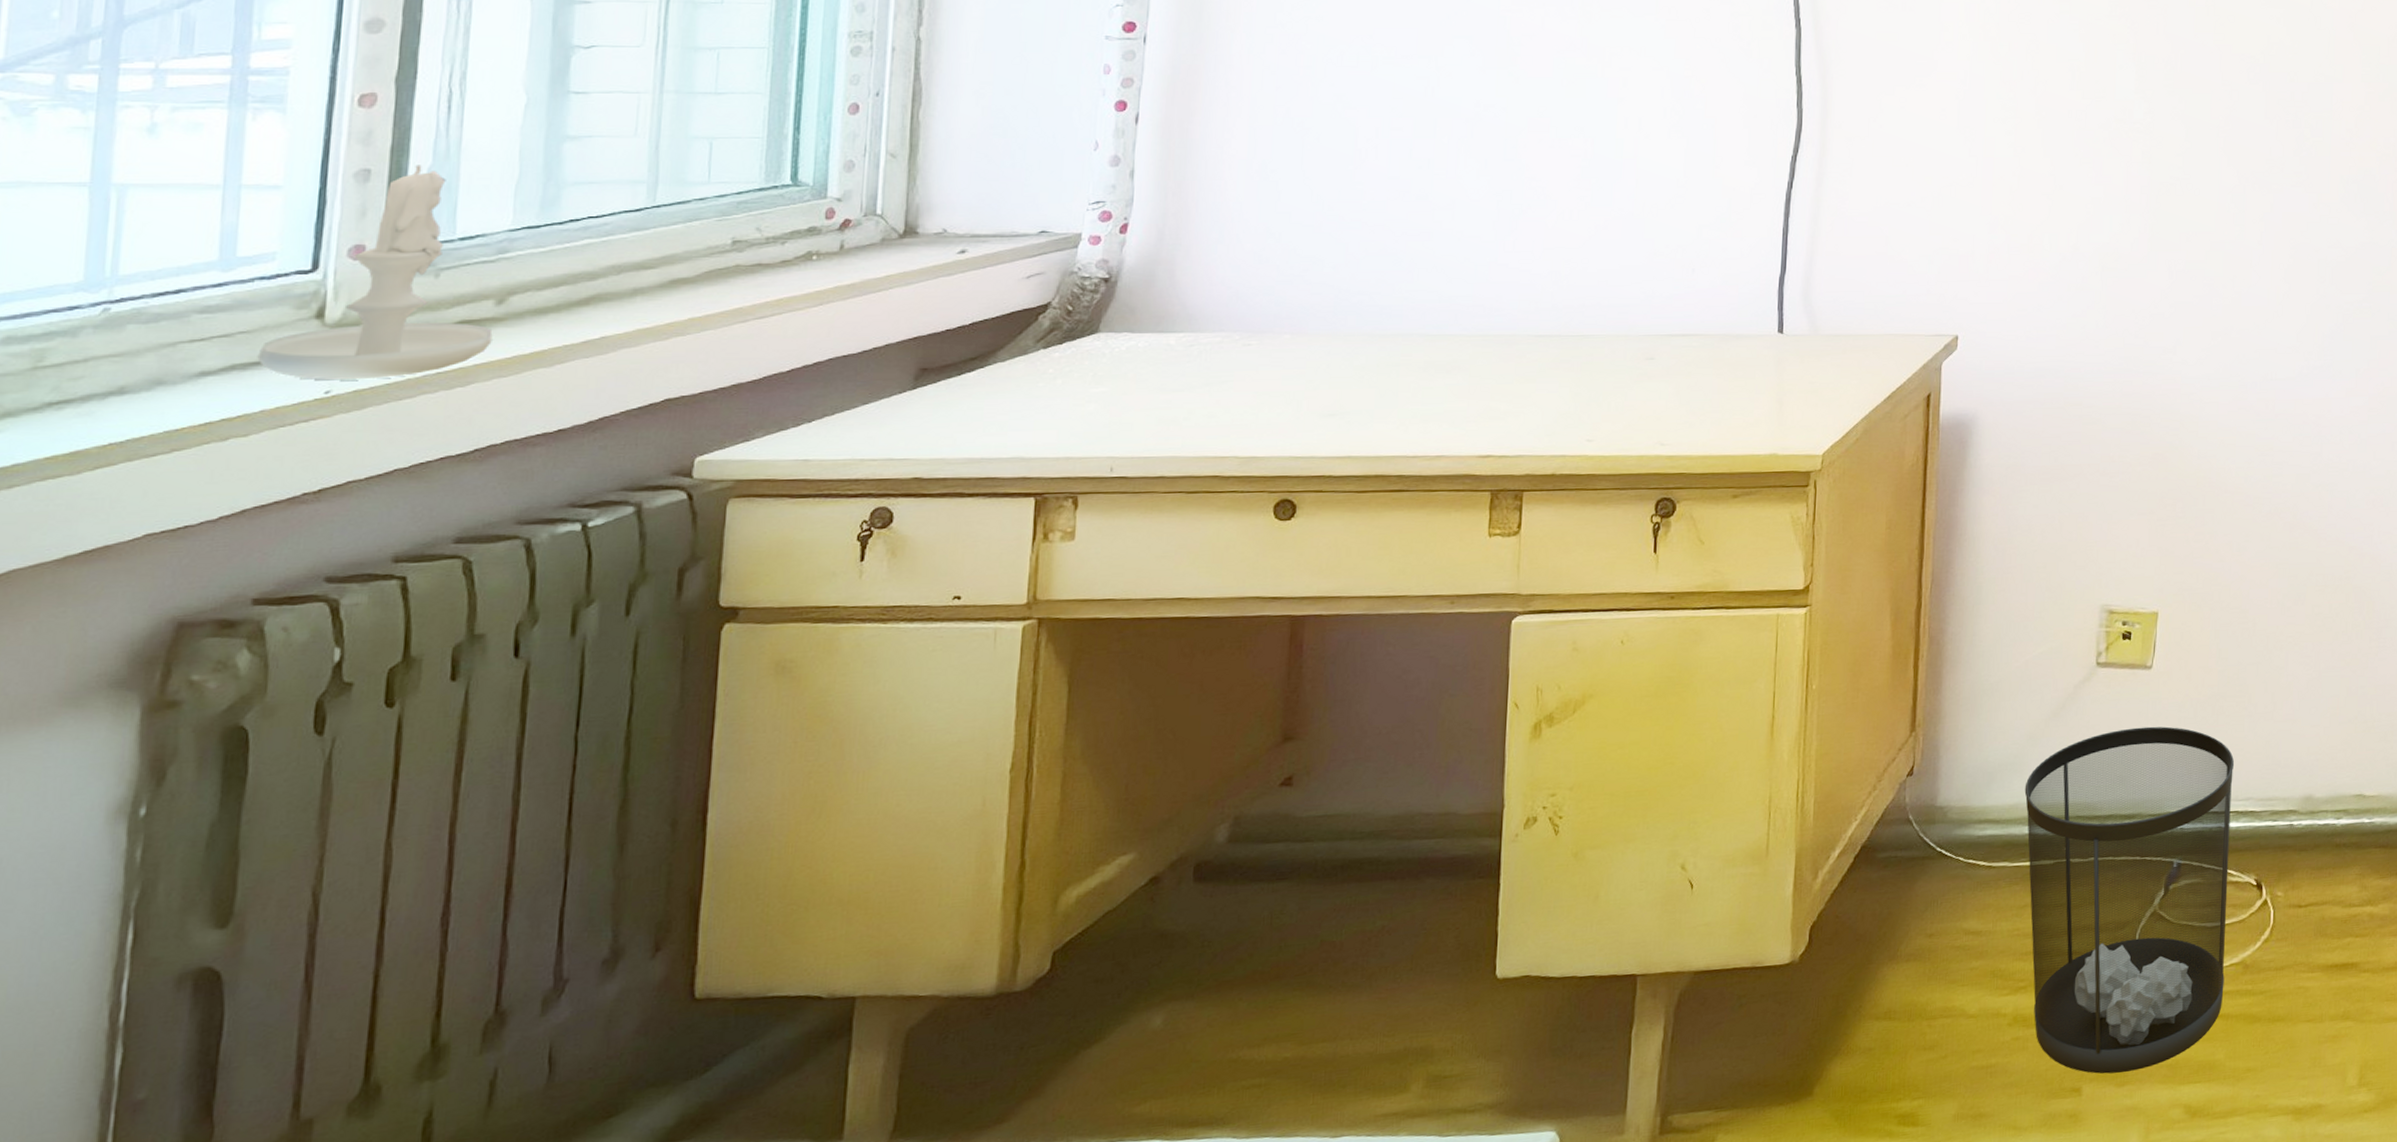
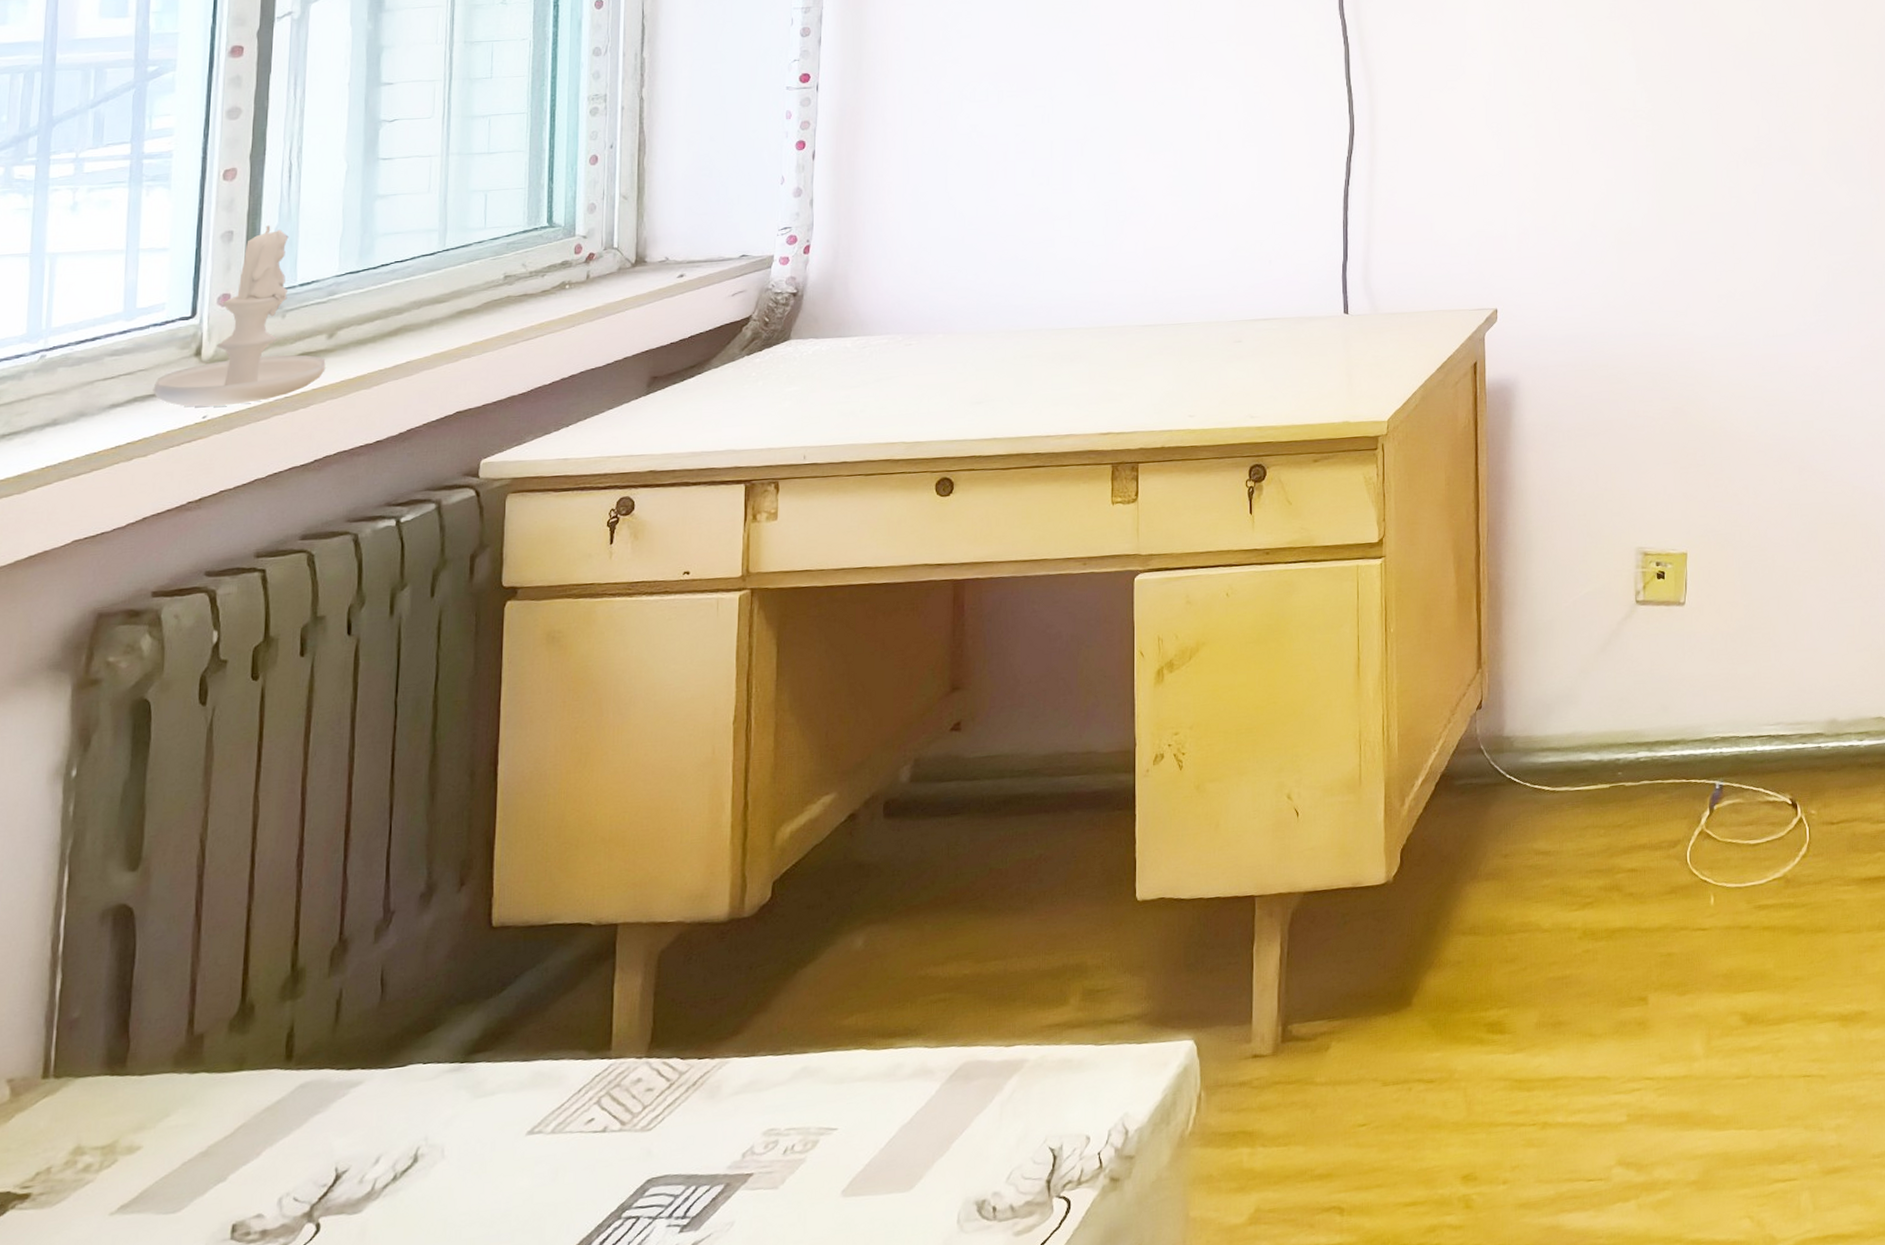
waste bin: present [2024,726,2235,1074] -> none [1580,658,1769,984]

